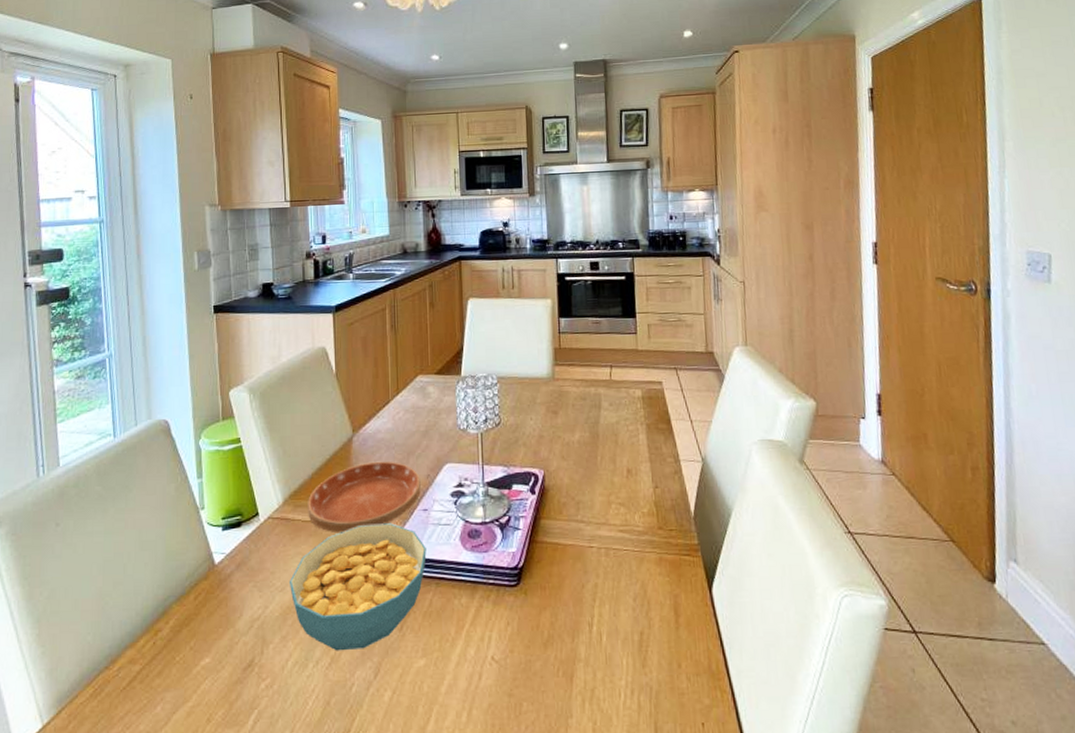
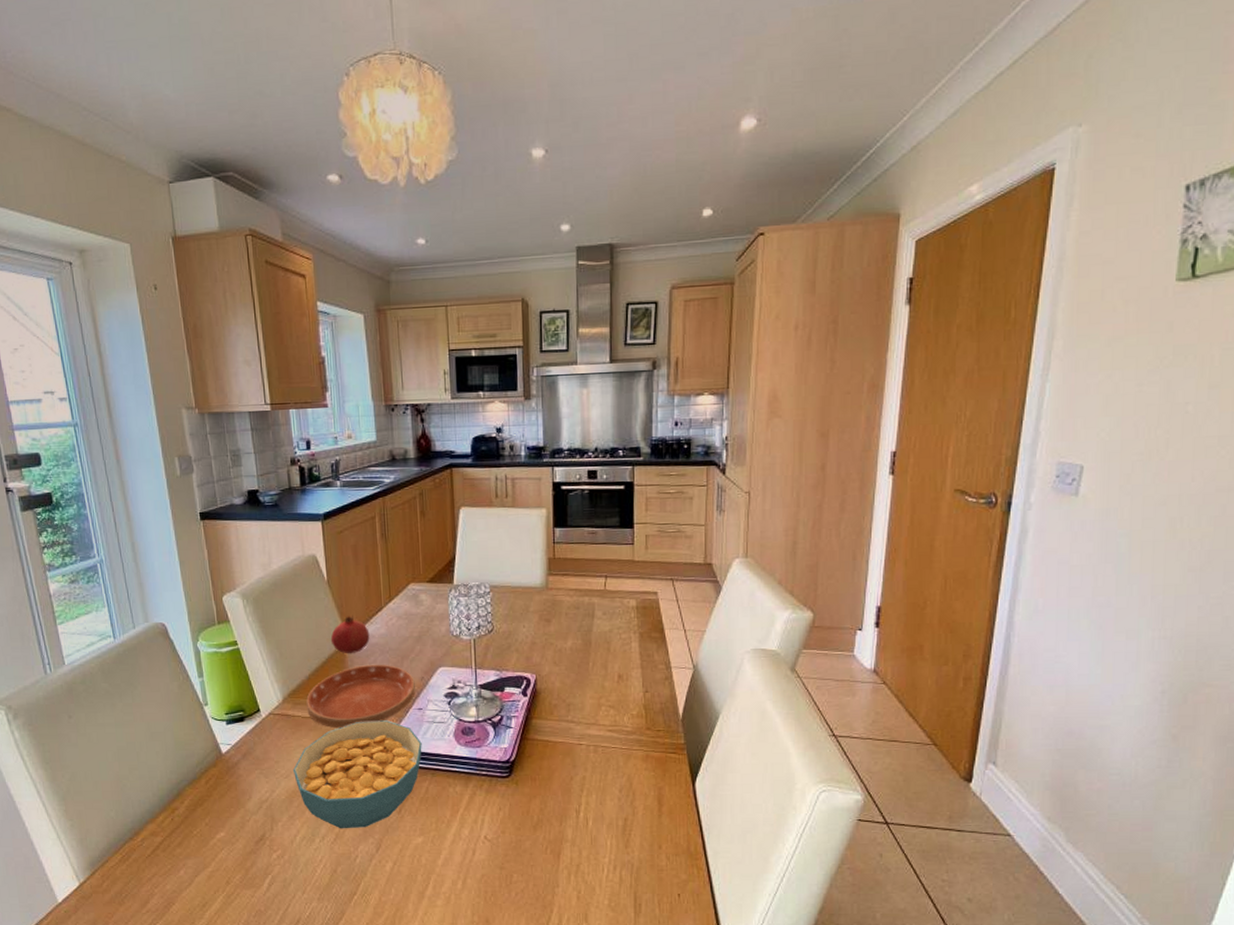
fruit: none [336,409,376,451] -> present [330,615,370,654]

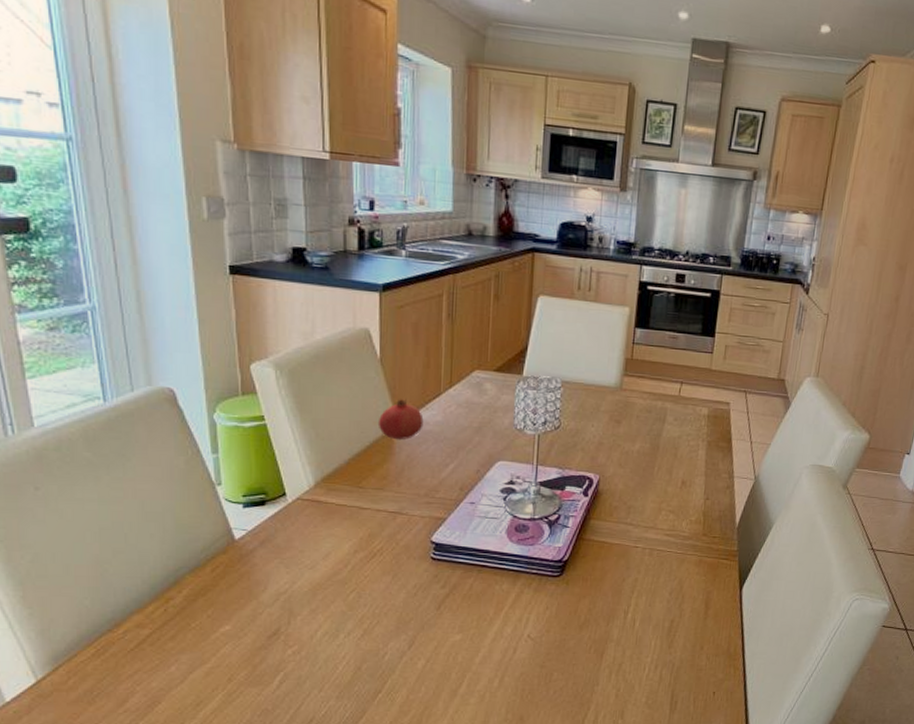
cereal bowl: present [292,720,422,829] -> none [319,512,471,625]
saucer: present [306,664,415,729] -> none [343,453,469,519]

